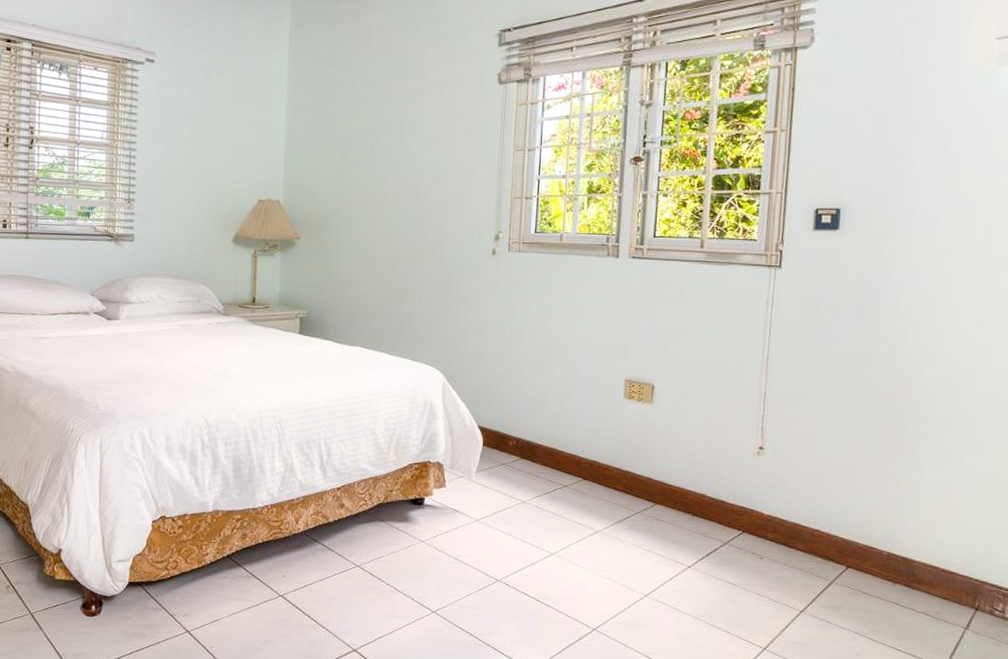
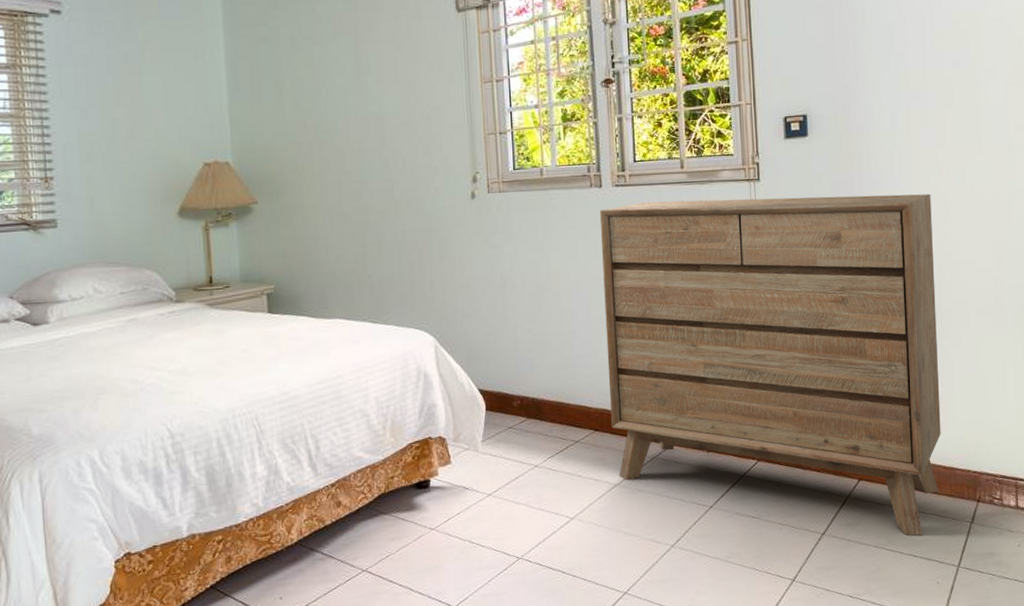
dresser: none [600,275,968,631] -> present [599,193,941,536]

